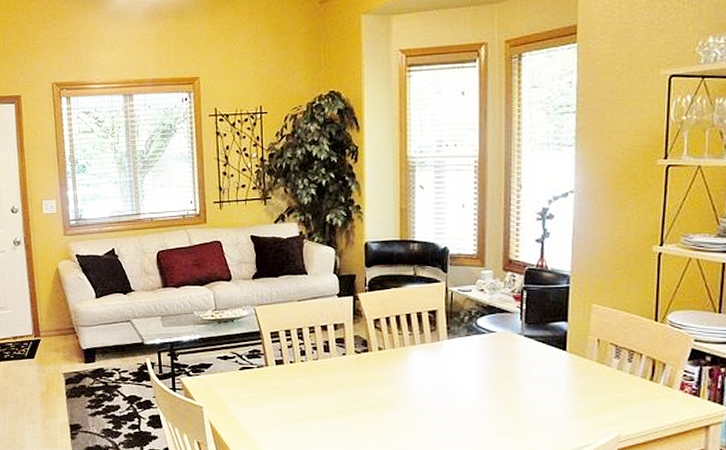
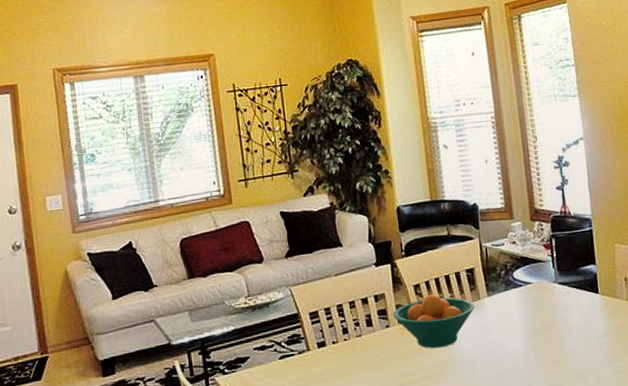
fruit bowl: none [350,330,433,381] -> present [393,294,475,349]

